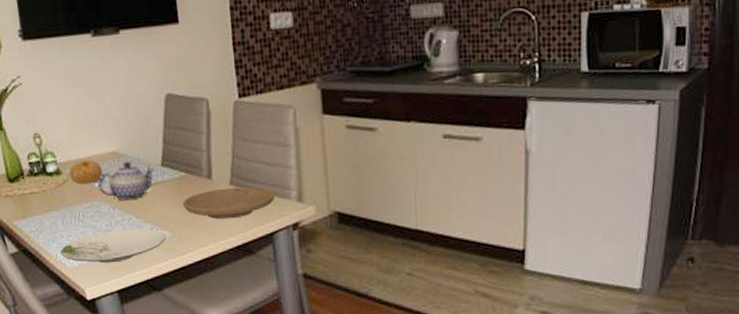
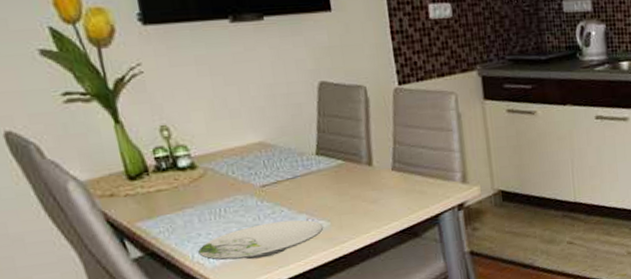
fruit: present [69,159,103,185] -> none [206,151,248,179]
teapot: present [98,161,154,200] -> none [242,151,308,192]
plate: present [182,187,275,220] -> none [341,171,439,205]

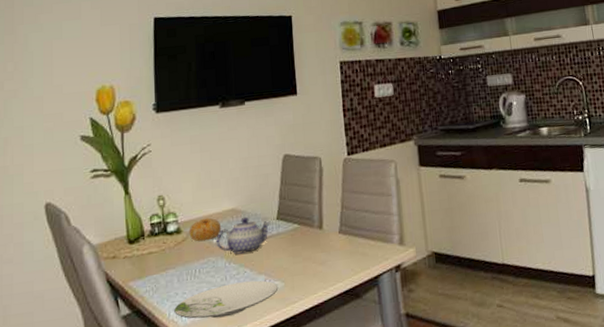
fruit: none [206,151,248,179] -> present [189,217,222,242]
teapot: none [242,151,308,192] -> present [216,216,270,254]

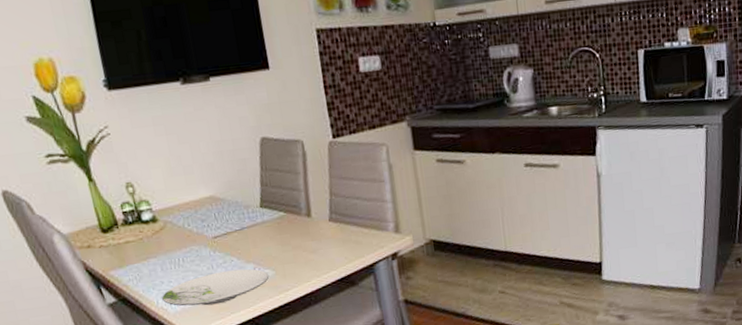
fruit: present [189,217,222,242] -> none [165,205,201,231]
teapot: present [216,216,270,254] -> none [196,204,253,243]

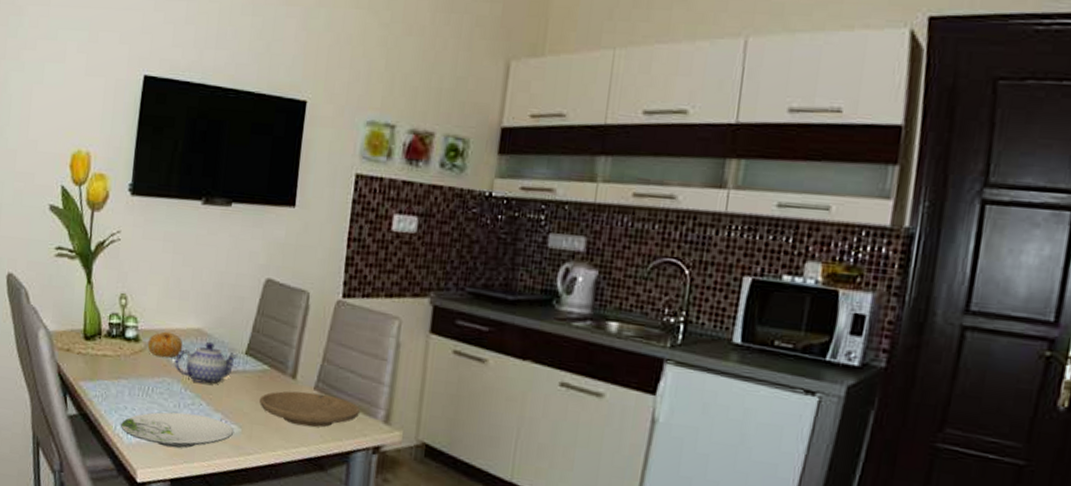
fruit: none [165,205,201,231] -> present [147,331,183,358]
teapot: none [196,204,253,243] -> present [174,341,237,384]
plate: none [283,222,374,255] -> present [259,391,361,428]

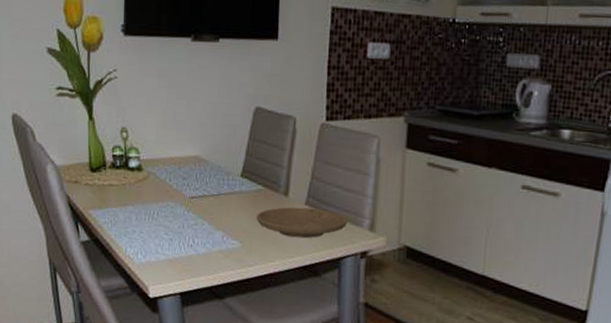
plate: present [121,412,235,448] -> none [131,232,236,265]
fruit: present [147,331,183,358] -> none [150,160,183,184]
teapot: present [174,341,237,384] -> none [176,167,233,205]

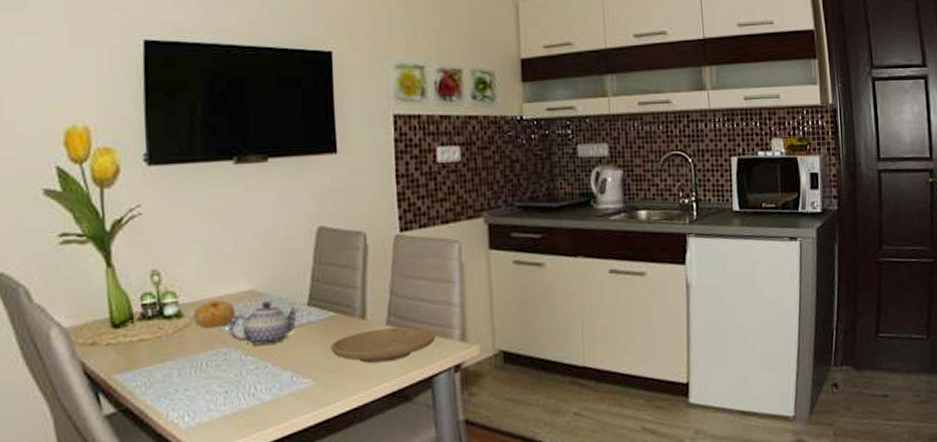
fruit: none [150,160,183,184] -> present [193,299,236,329]
teapot: none [176,167,233,205] -> present [228,300,299,345]

